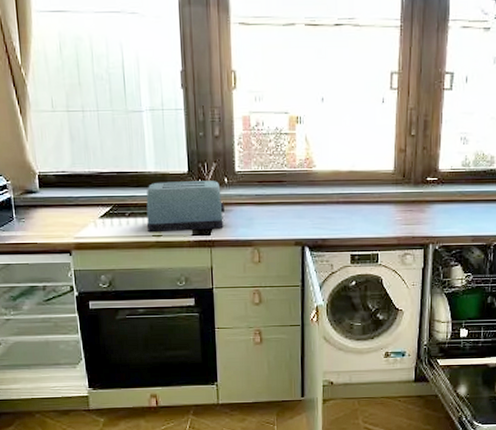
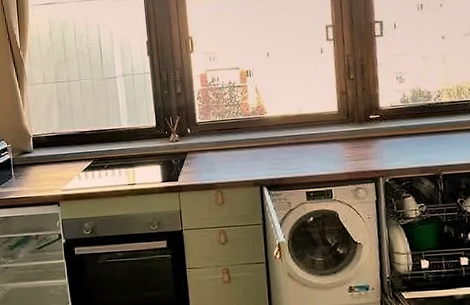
toaster: present [146,181,224,233] -> none [121,132,189,182]

